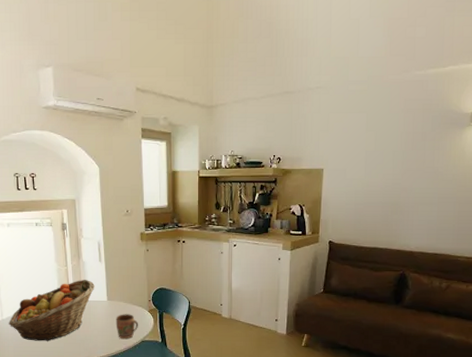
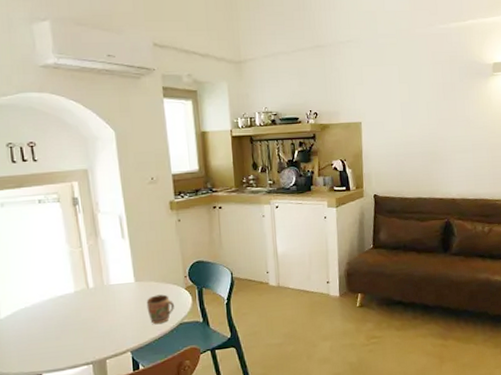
fruit basket: present [9,279,95,341] -> none [8,260,119,341]

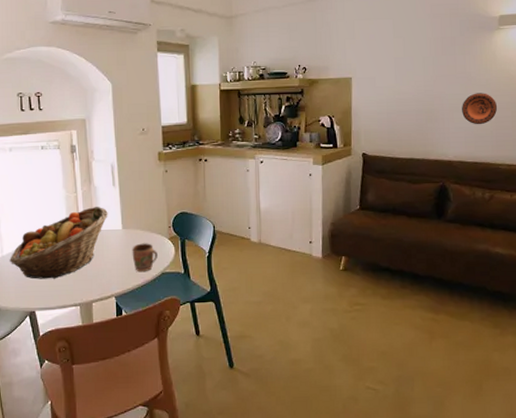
fruit basket: none [8,260,119,341] -> present [9,206,108,279]
decorative plate: none [462,135,494,165] -> present [462,93,498,125]

